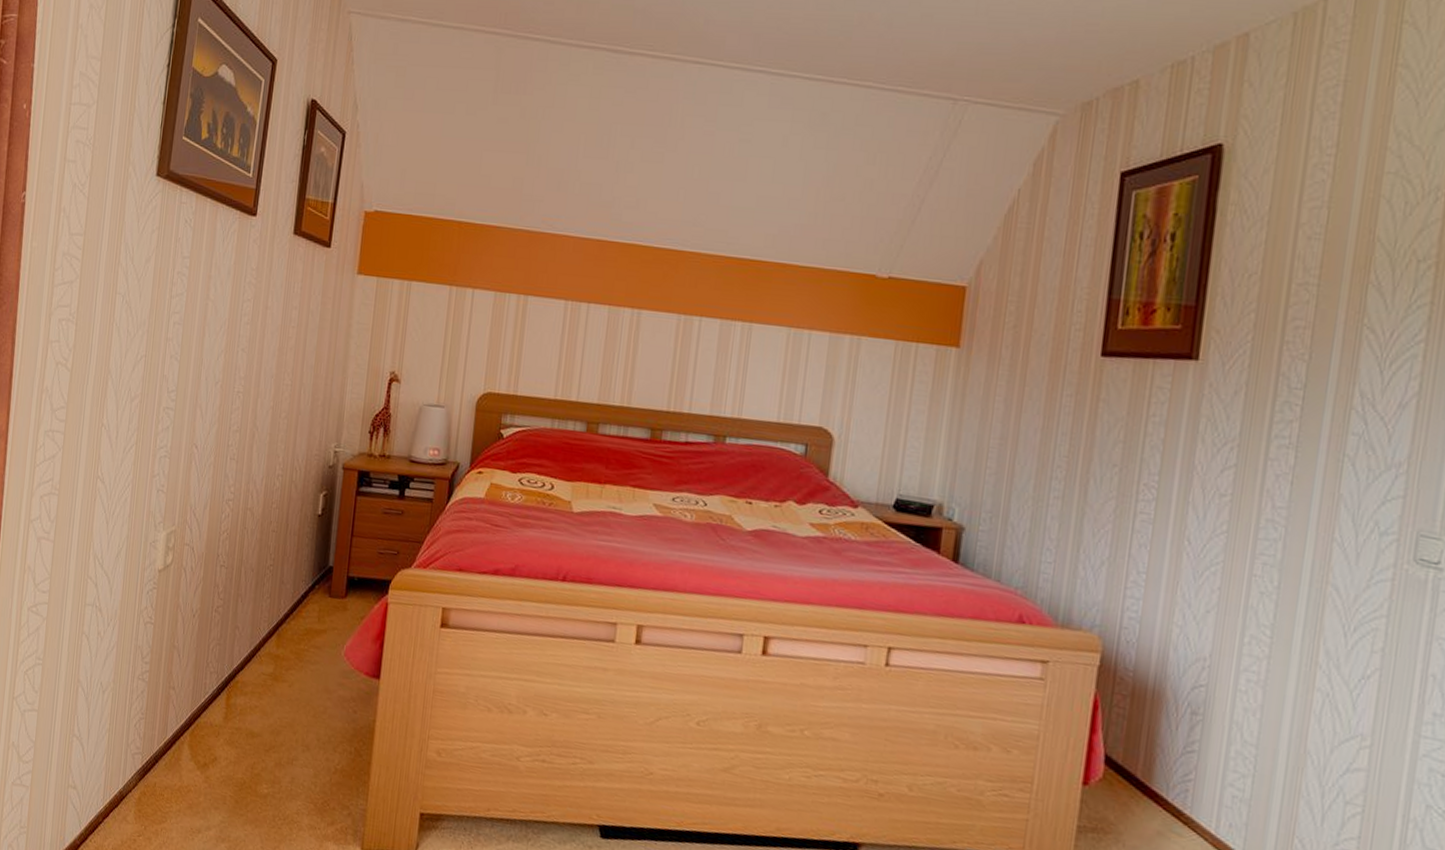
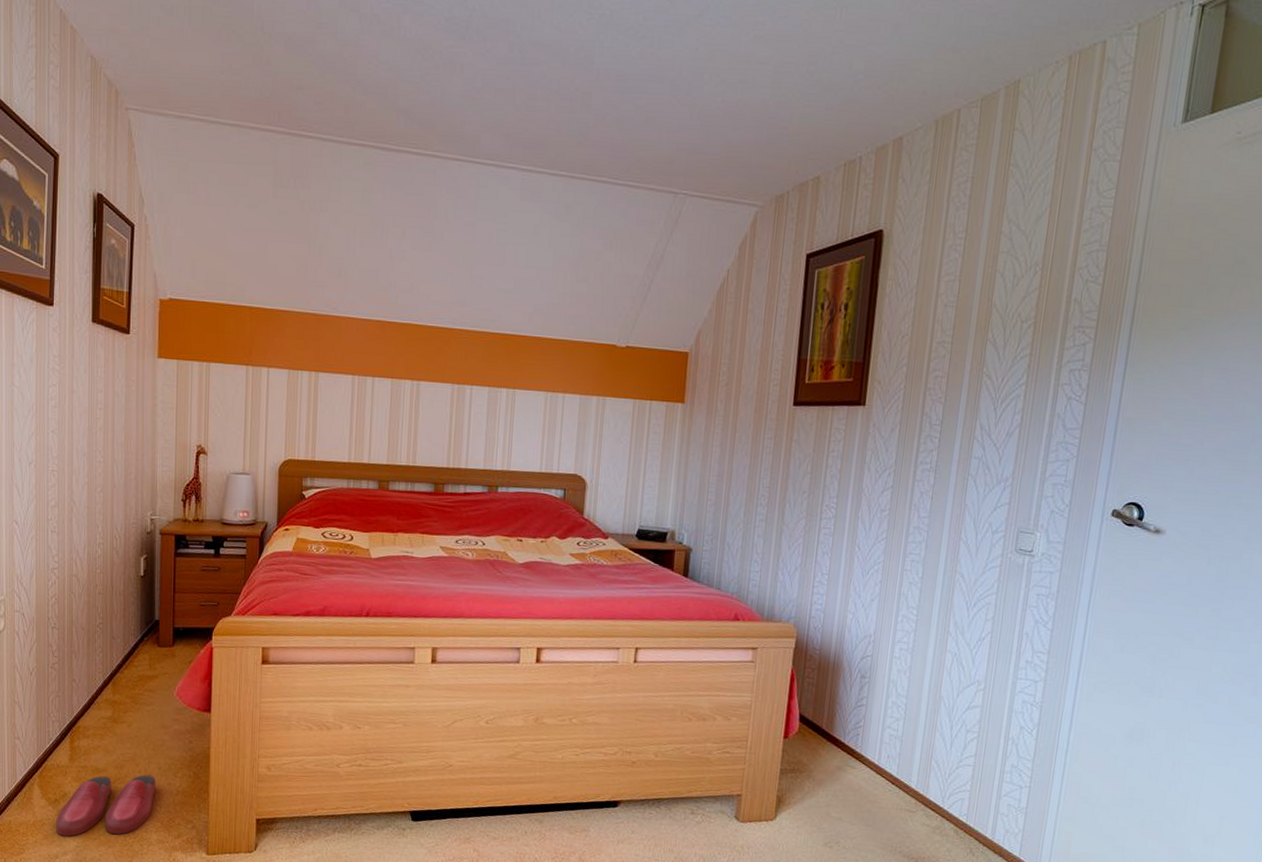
slippers: none [201,741,313,814] -> present [56,774,157,837]

